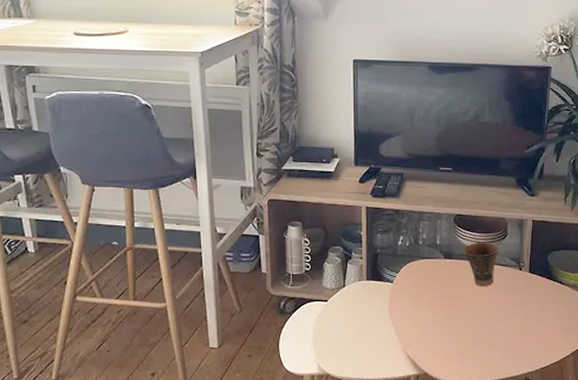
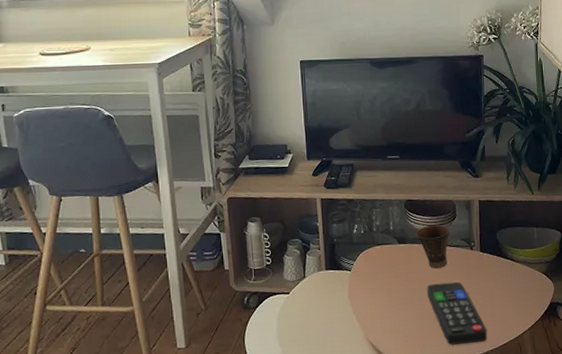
remote control: none [470,301,529,364] -> present [427,281,488,345]

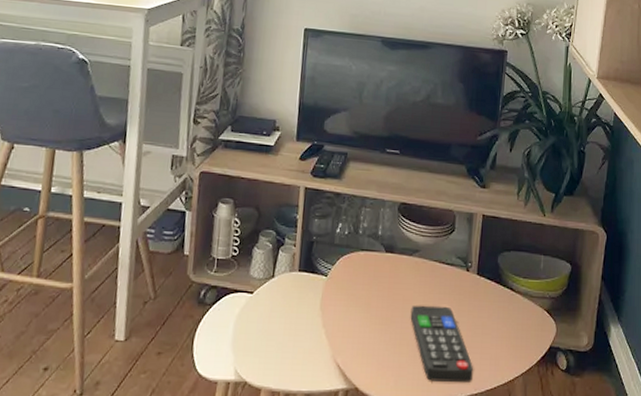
cup: present [416,224,450,269] -> none [406,235,446,287]

